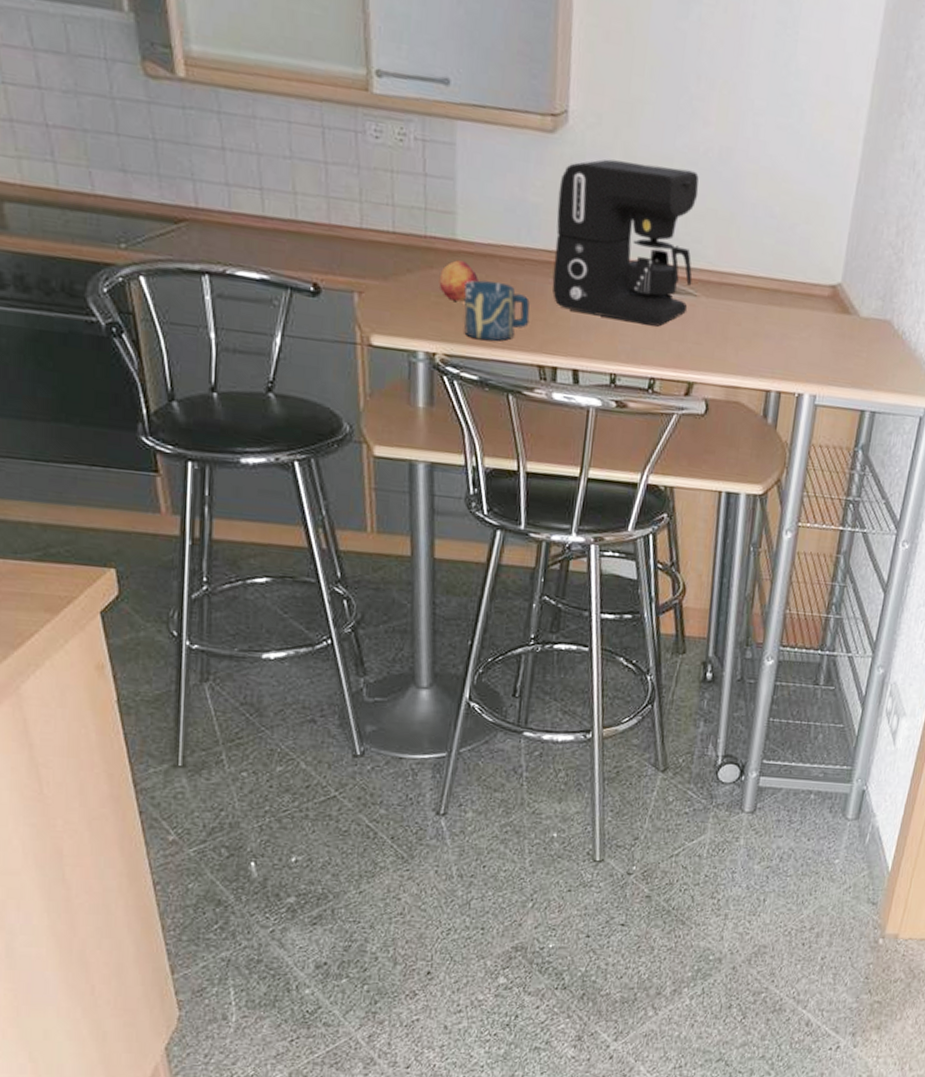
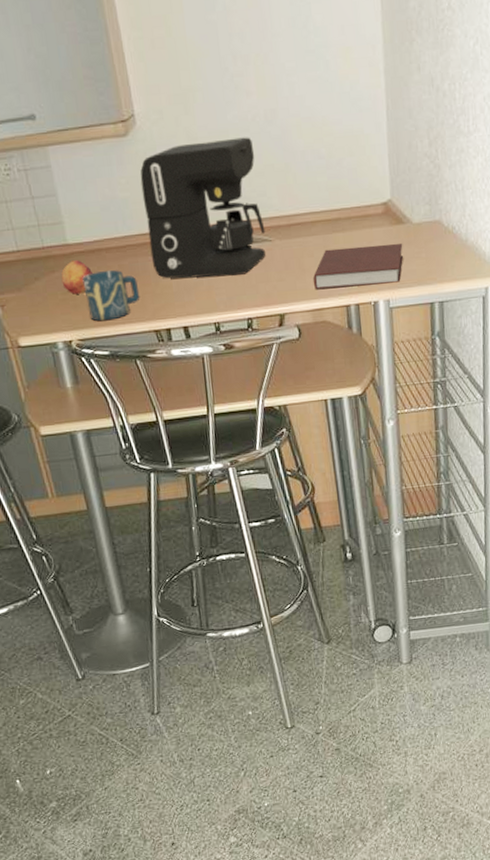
notebook: none [734,321,844,379] -> present [313,243,403,290]

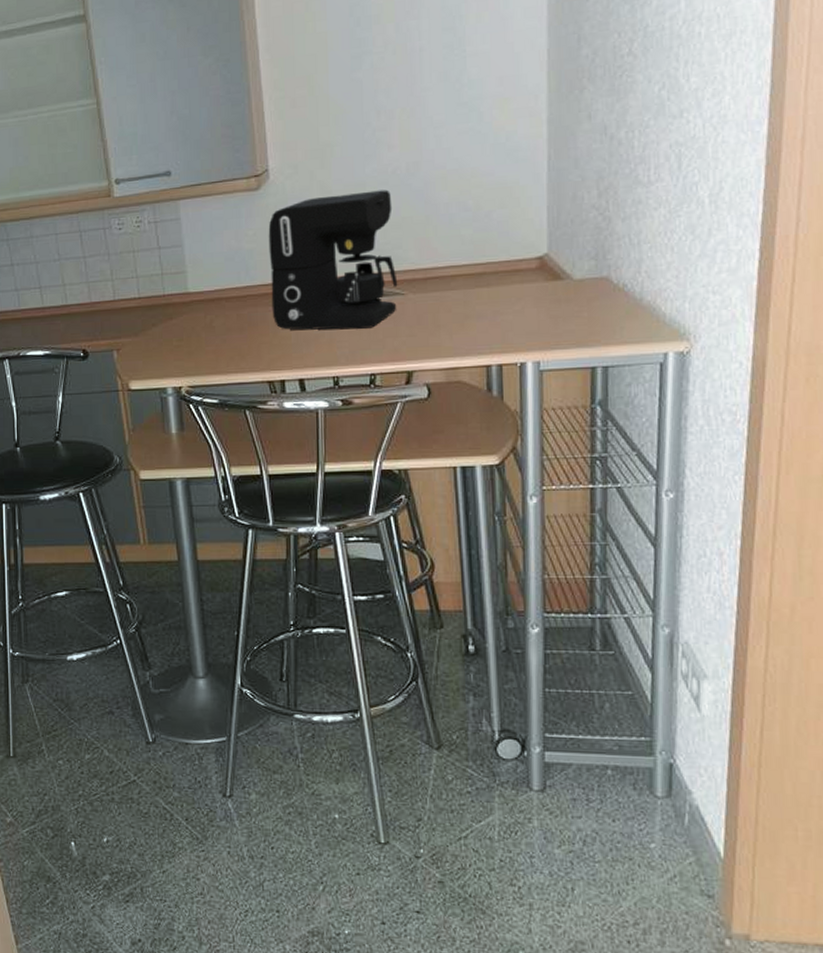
fruit: present [61,260,92,295] -> none [178,308,210,342]
cup: present [82,269,140,321] -> none [199,318,256,369]
notebook: present [313,243,403,290] -> none [450,300,560,348]

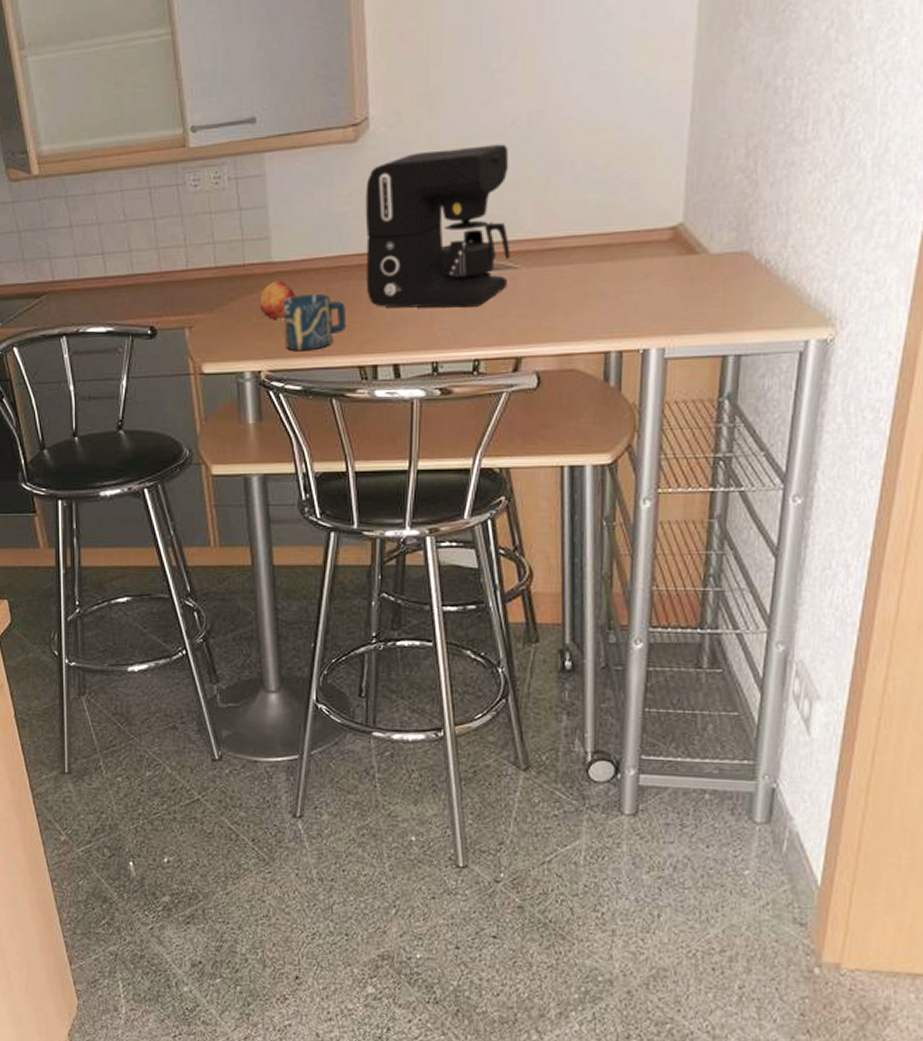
fruit: none [178,308,210,342] -> present [259,281,295,319]
cup: none [199,318,256,369] -> present [283,293,347,352]

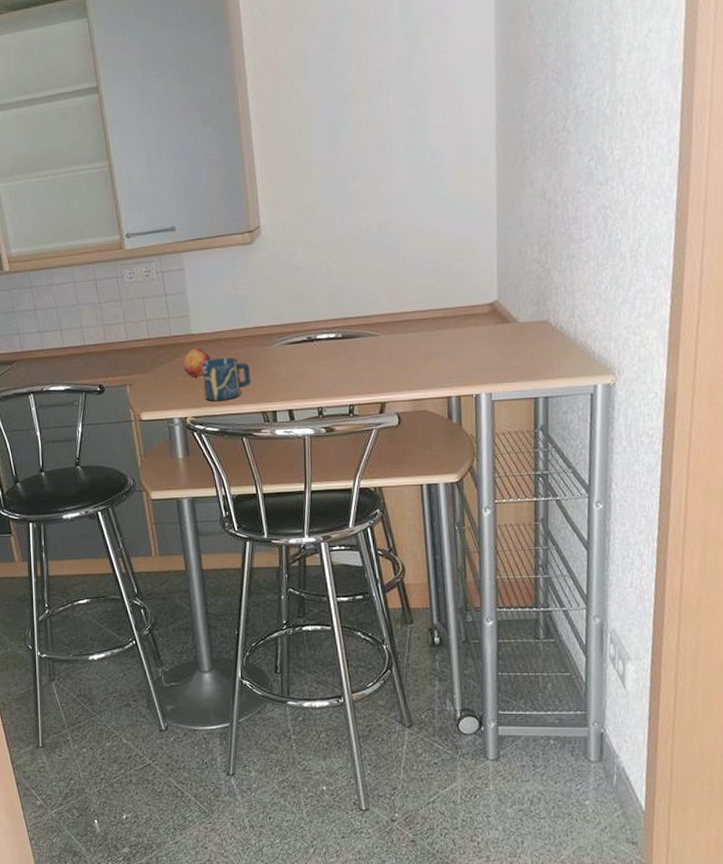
coffee maker: present [365,144,511,308] -> none [260,244,372,367]

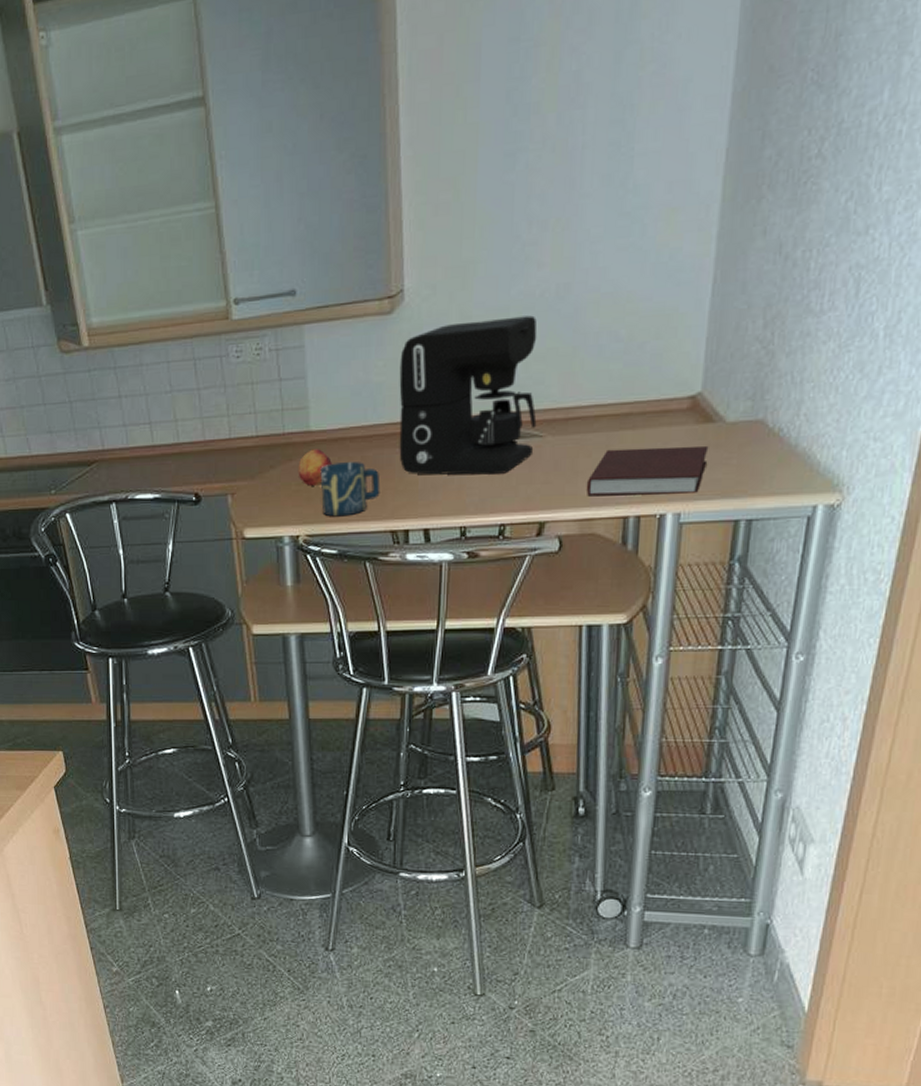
coffee maker: none [260,244,372,367] -> present [399,315,538,475]
notebook: none [416,340,508,381] -> present [587,445,709,497]

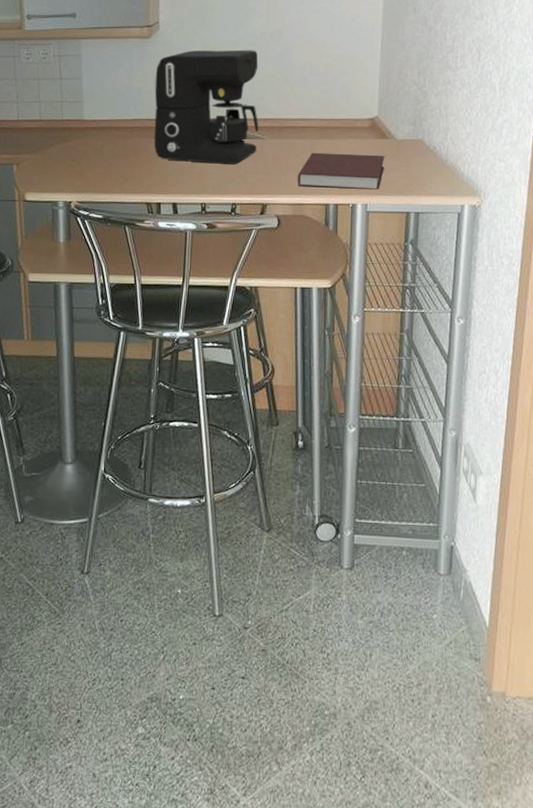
fruit: present [298,449,332,486] -> none [72,134,100,163]
cup: present [320,461,380,517] -> none [90,145,139,189]

